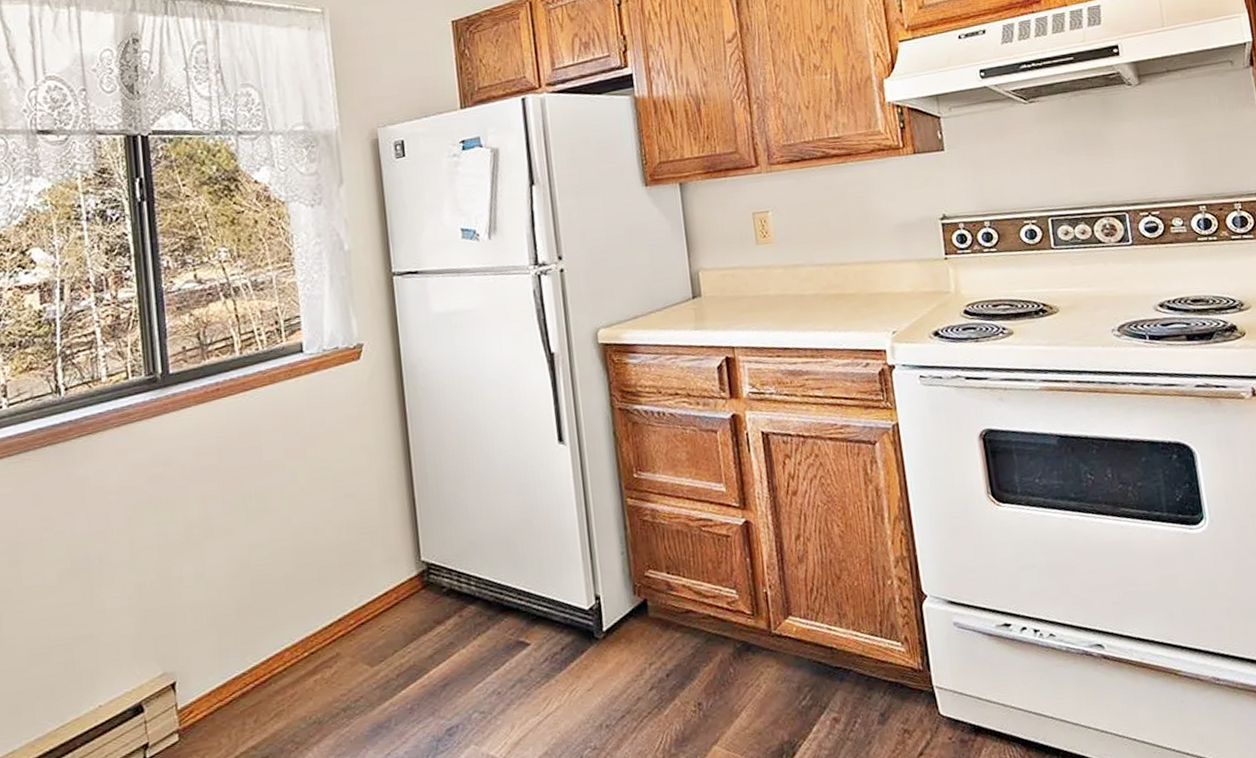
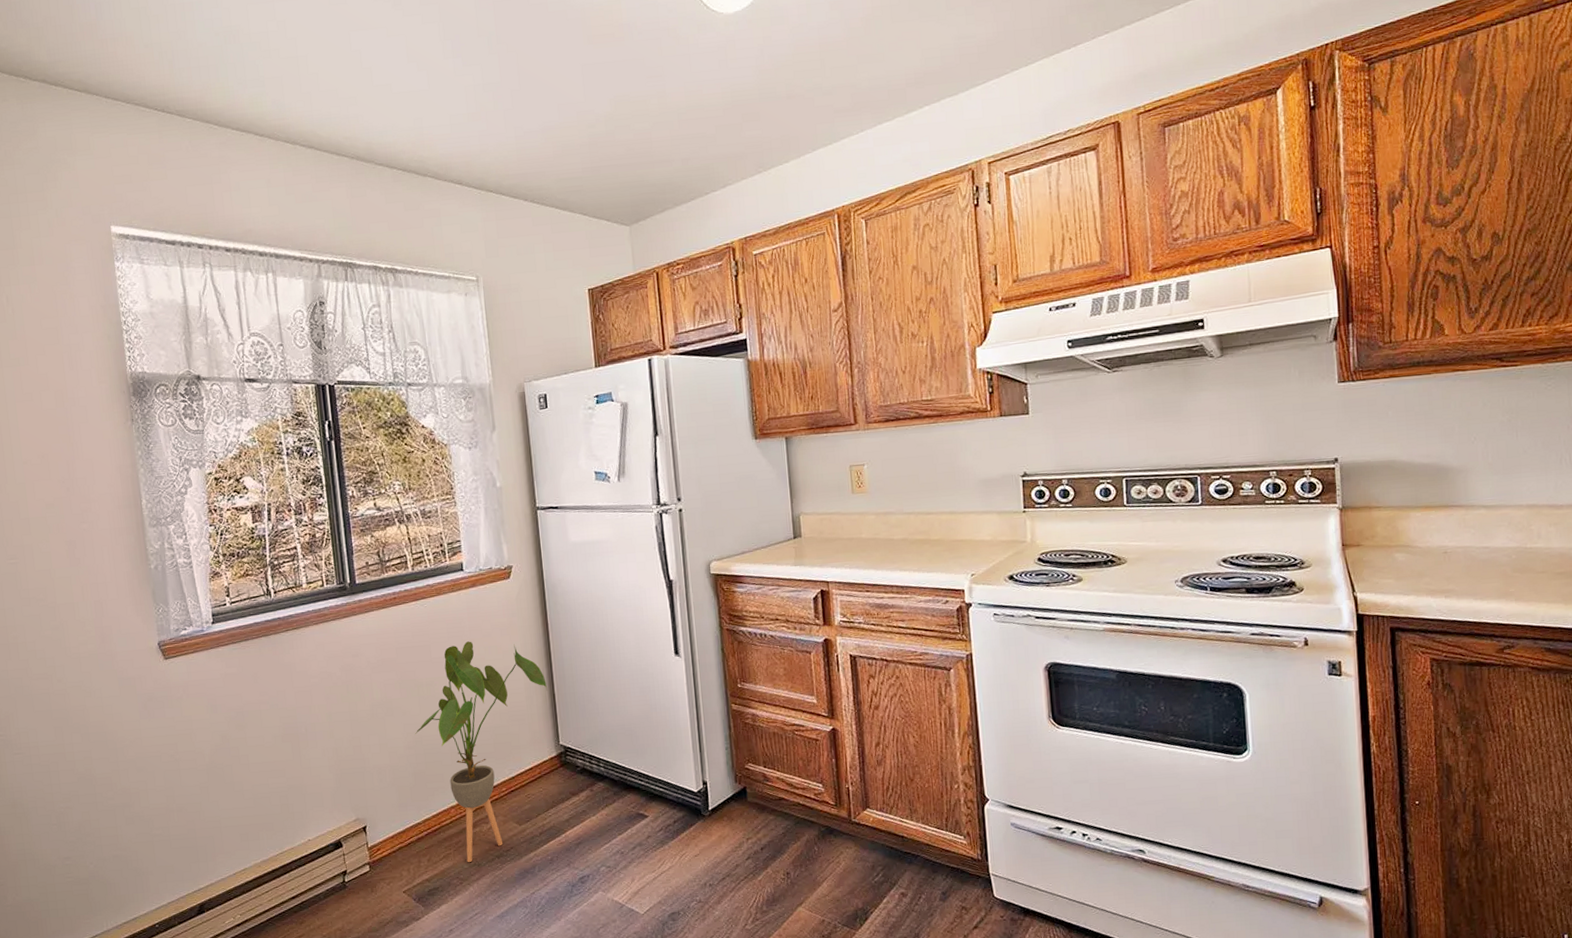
house plant: none [241,438,407,720] -> present [415,641,548,862]

